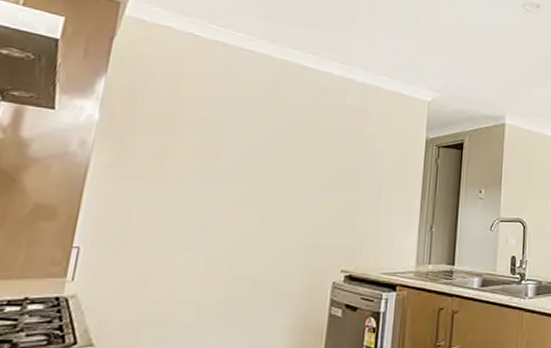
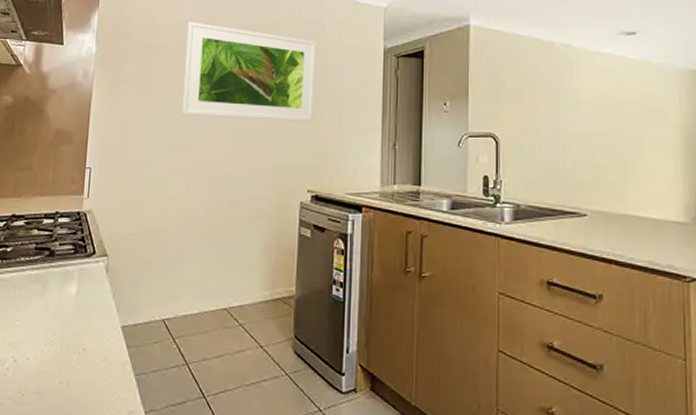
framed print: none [203,97,360,204] -> present [182,22,317,122]

